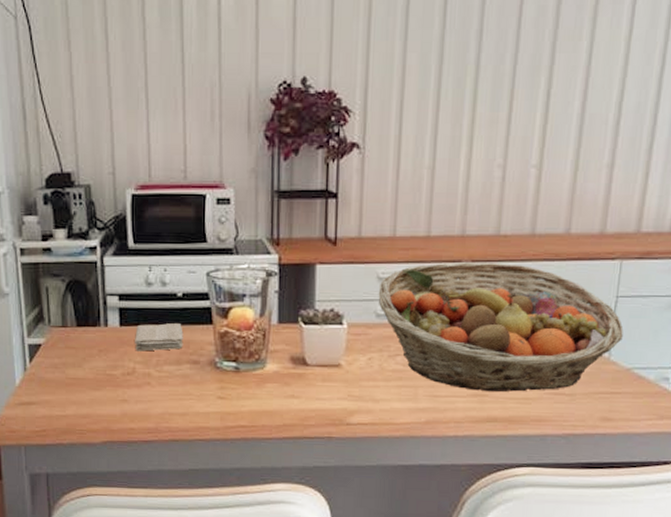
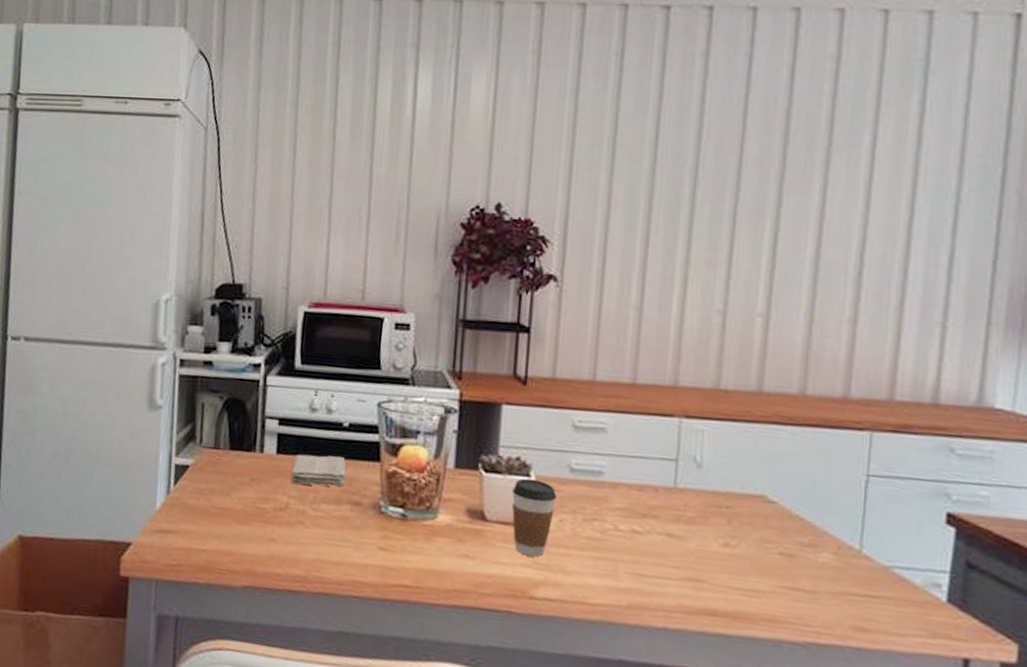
coffee cup: none [328,326,366,391] -> present [511,478,557,557]
fruit basket: present [378,262,623,392] -> none [573,416,878,584]

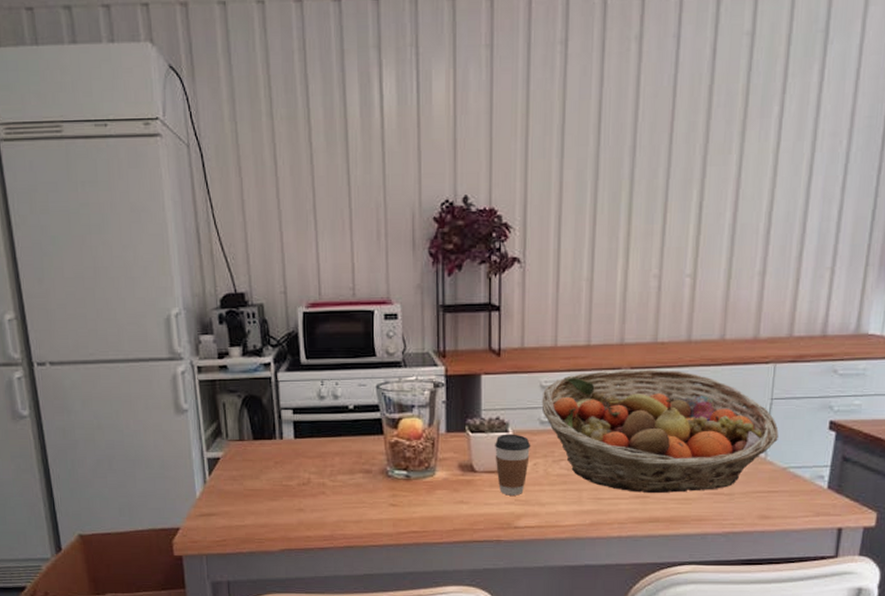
washcloth: present [290,454,347,487] -> none [309,435,356,462]
fruit basket: none [573,416,878,584] -> present [541,369,779,494]

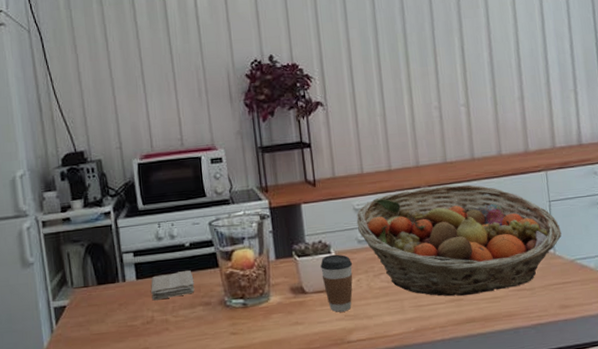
washcloth: none [309,435,356,462] -> present [151,270,195,301]

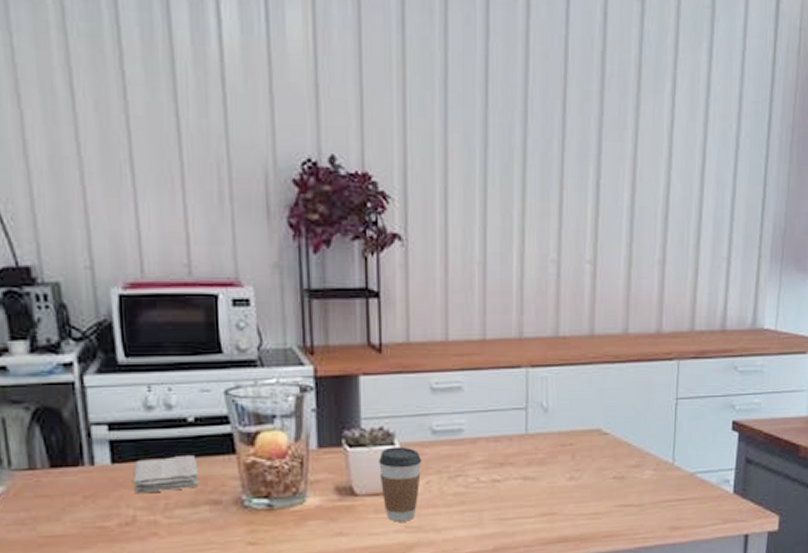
fruit basket: present [356,184,562,297] -> none [432,367,685,510]

